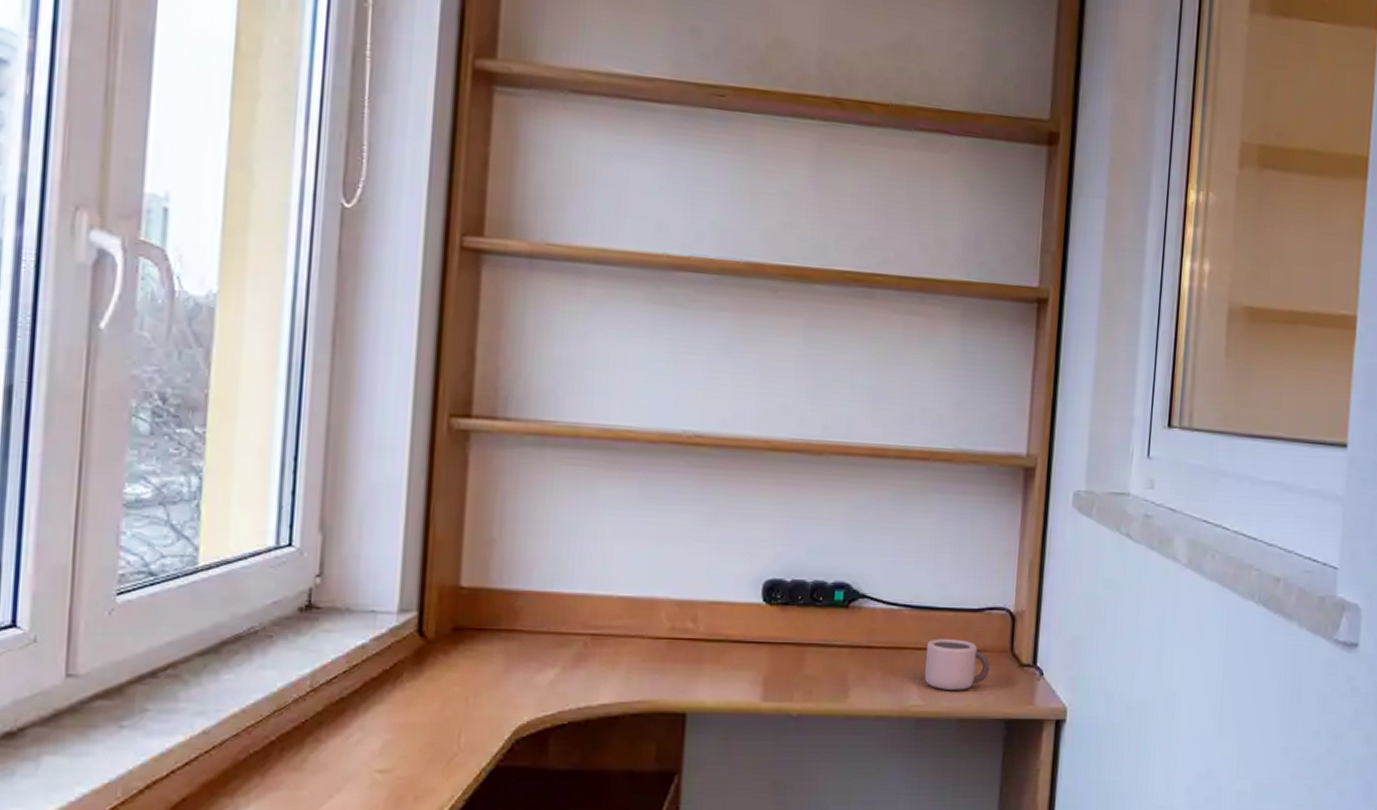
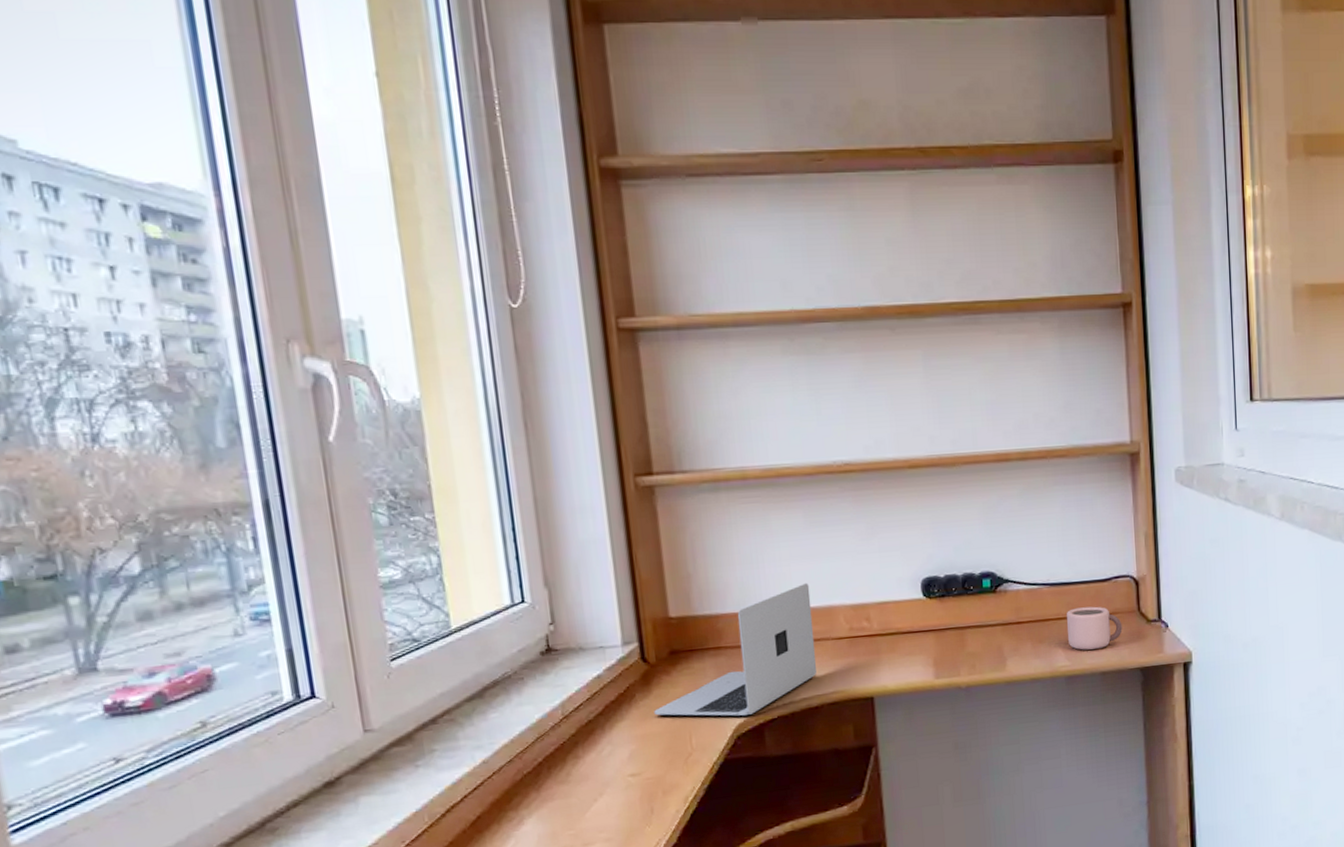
laptop: none [421,567,632,715] -> present [654,582,817,716]

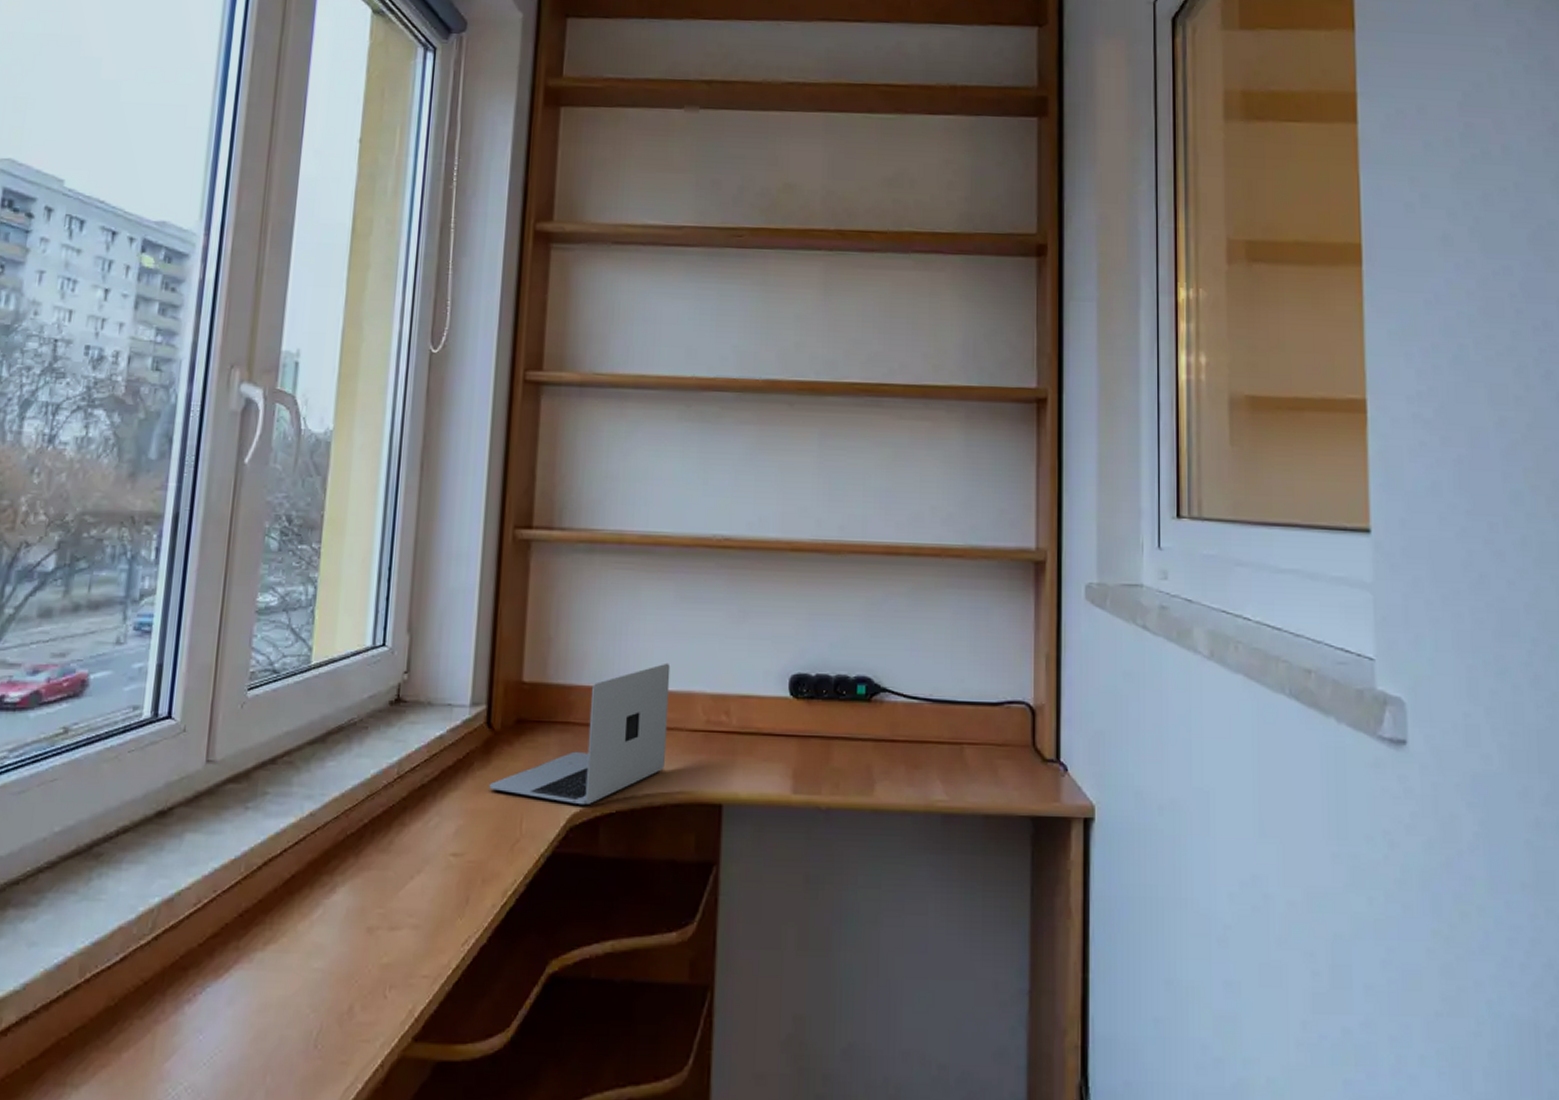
mug: present [1066,606,1123,650] -> none [947,733,1013,785]

